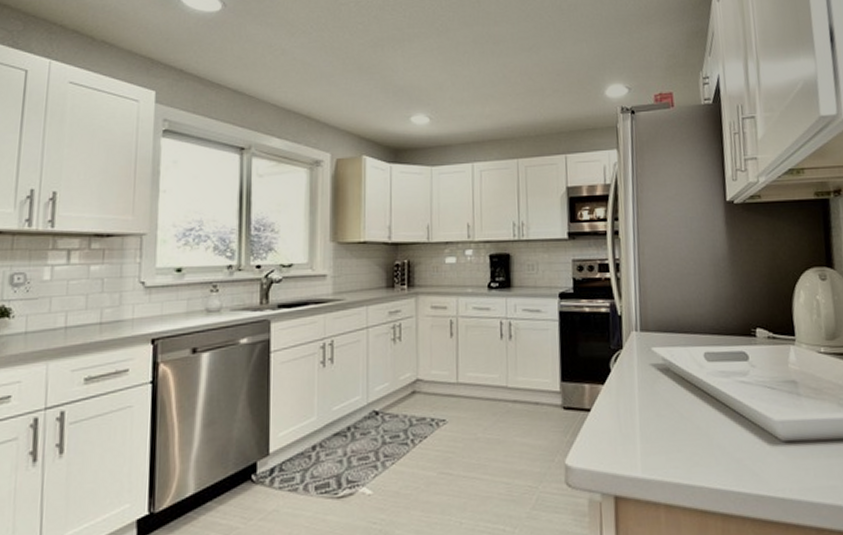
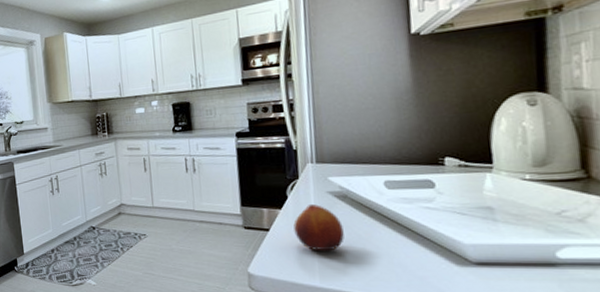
fruit: none [616,378,667,434] -> present [293,203,344,251]

